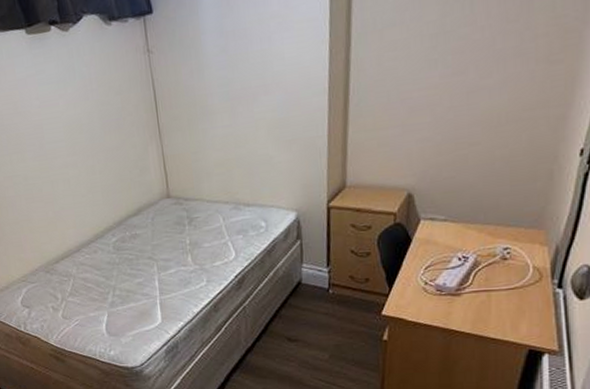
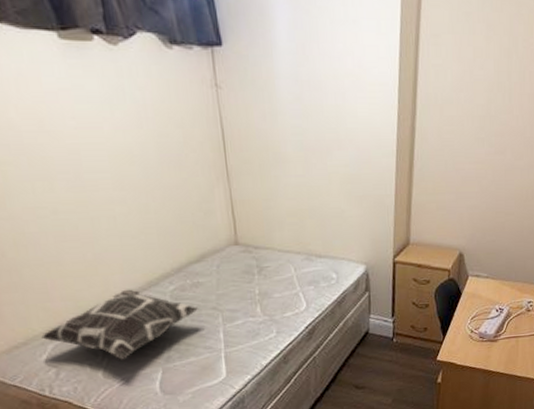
decorative pillow: none [18,241,137,303] -> present [41,289,199,360]

